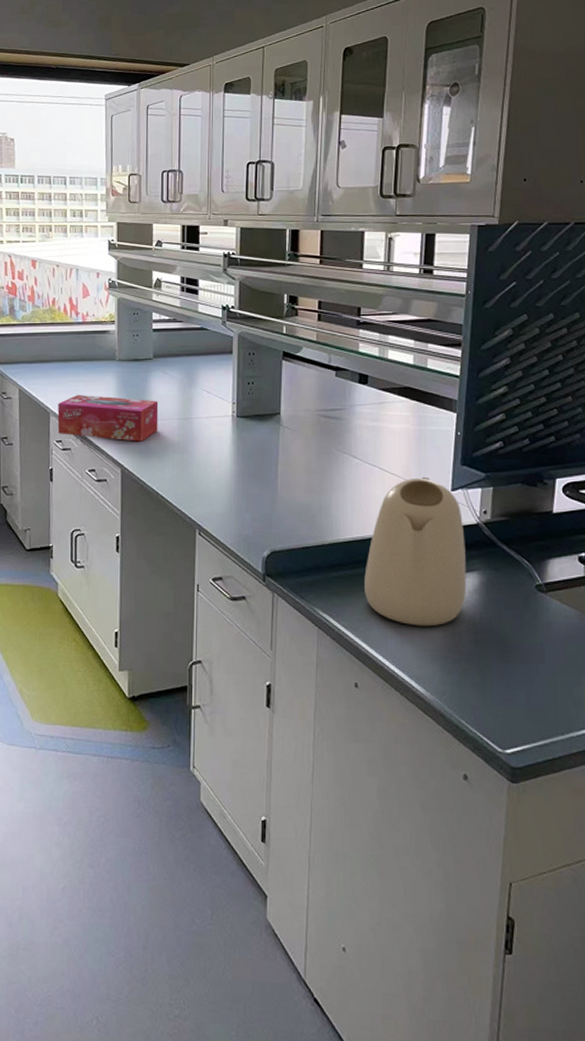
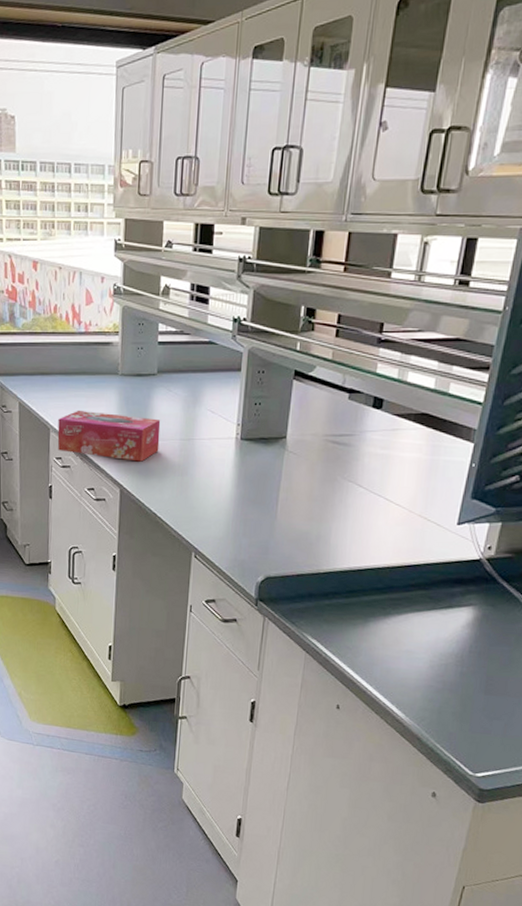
kettle: present [364,477,467,627] -> none [355,509,465,657]

